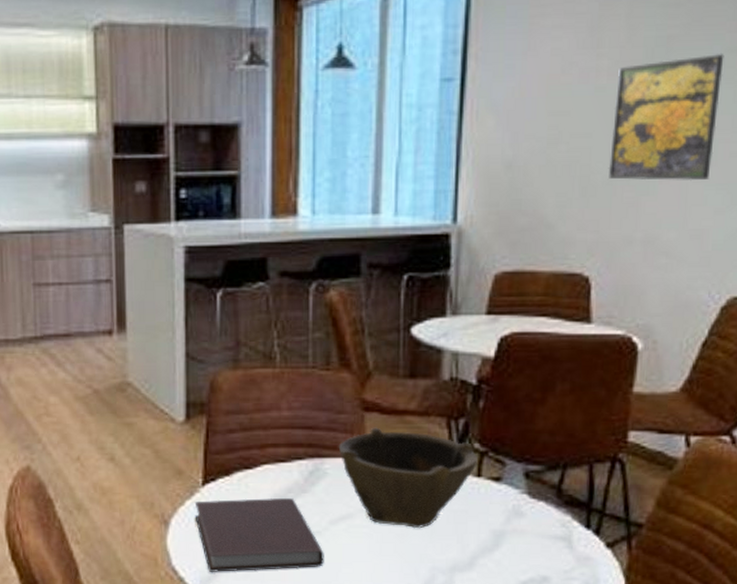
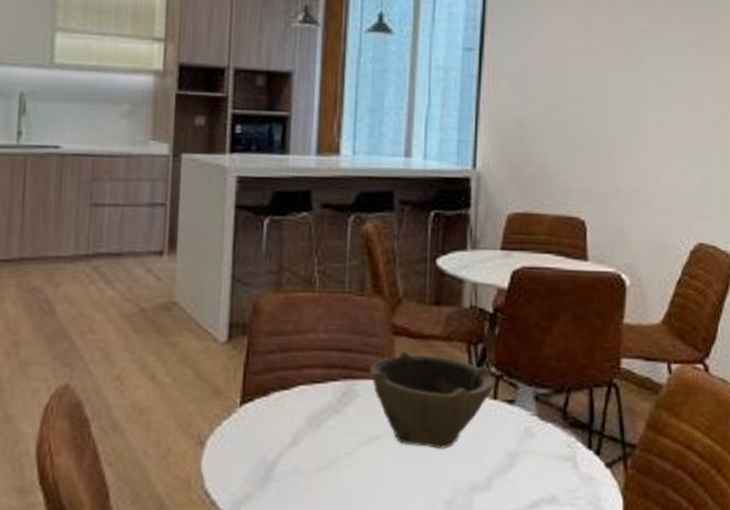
notebook: present [194,498,324,573] -> none [230,419,354,496]
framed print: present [608,53,724,181] -> none [597,46,682,145]

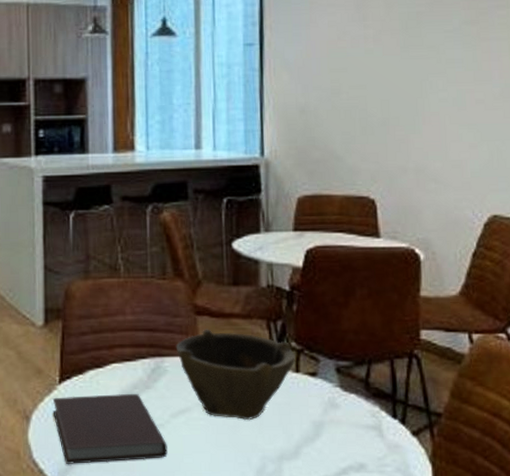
notebook: none [230,419,354,496] -> present [52,394,168,465]

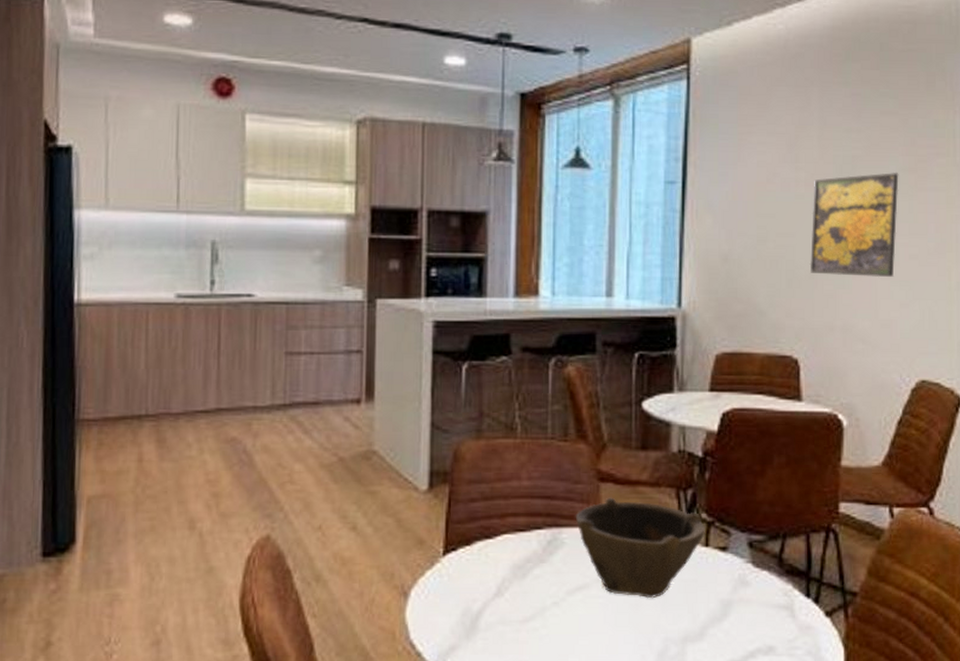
notebook: present [52,394,168,465] -> none [434,568,561,647]
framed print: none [381,24,463,122] -> present [809,172,899,278]

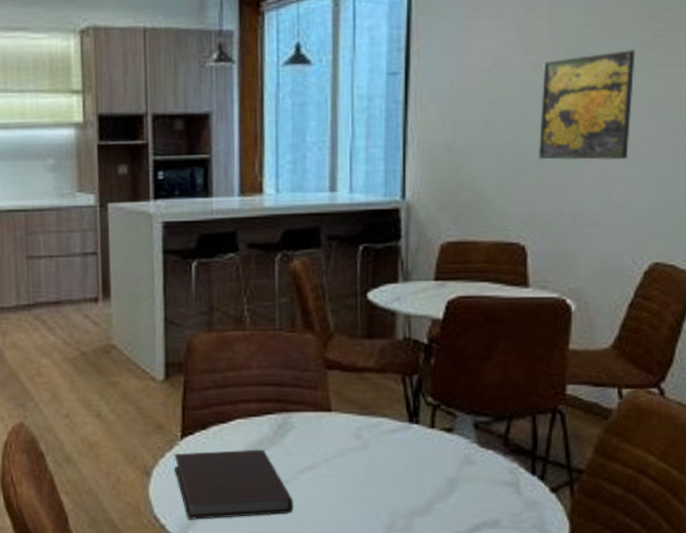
notebook: none [434,568,561,647] -> present [174,450,294,520]
bowl: present [575,497,705,599] -> none [304,383,431,477]

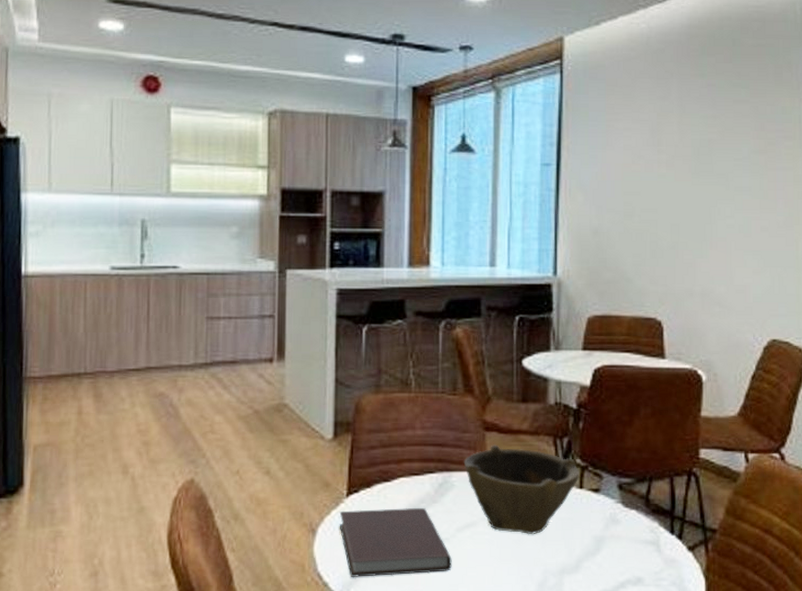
bowl: none [304,383,431,477] -> present [463,445,580,535]
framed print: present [538,48,636,160] -> none [671,153,751,248]

